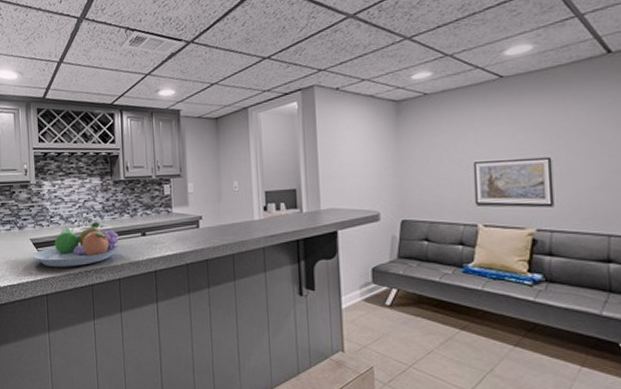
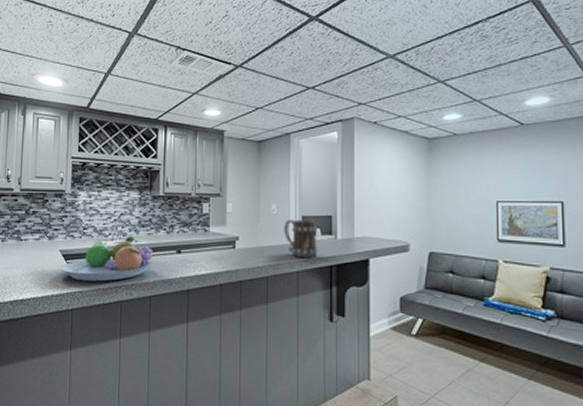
mug: none [247,194,283,233] -> present [284,219,318,258]

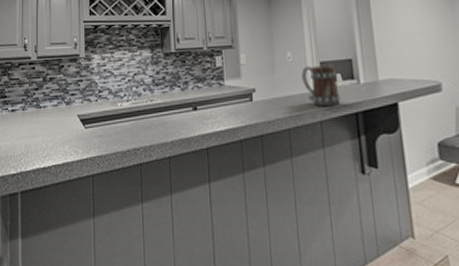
fruit bowl: present [61,237,152,282] -> none [80,96,169,145]

